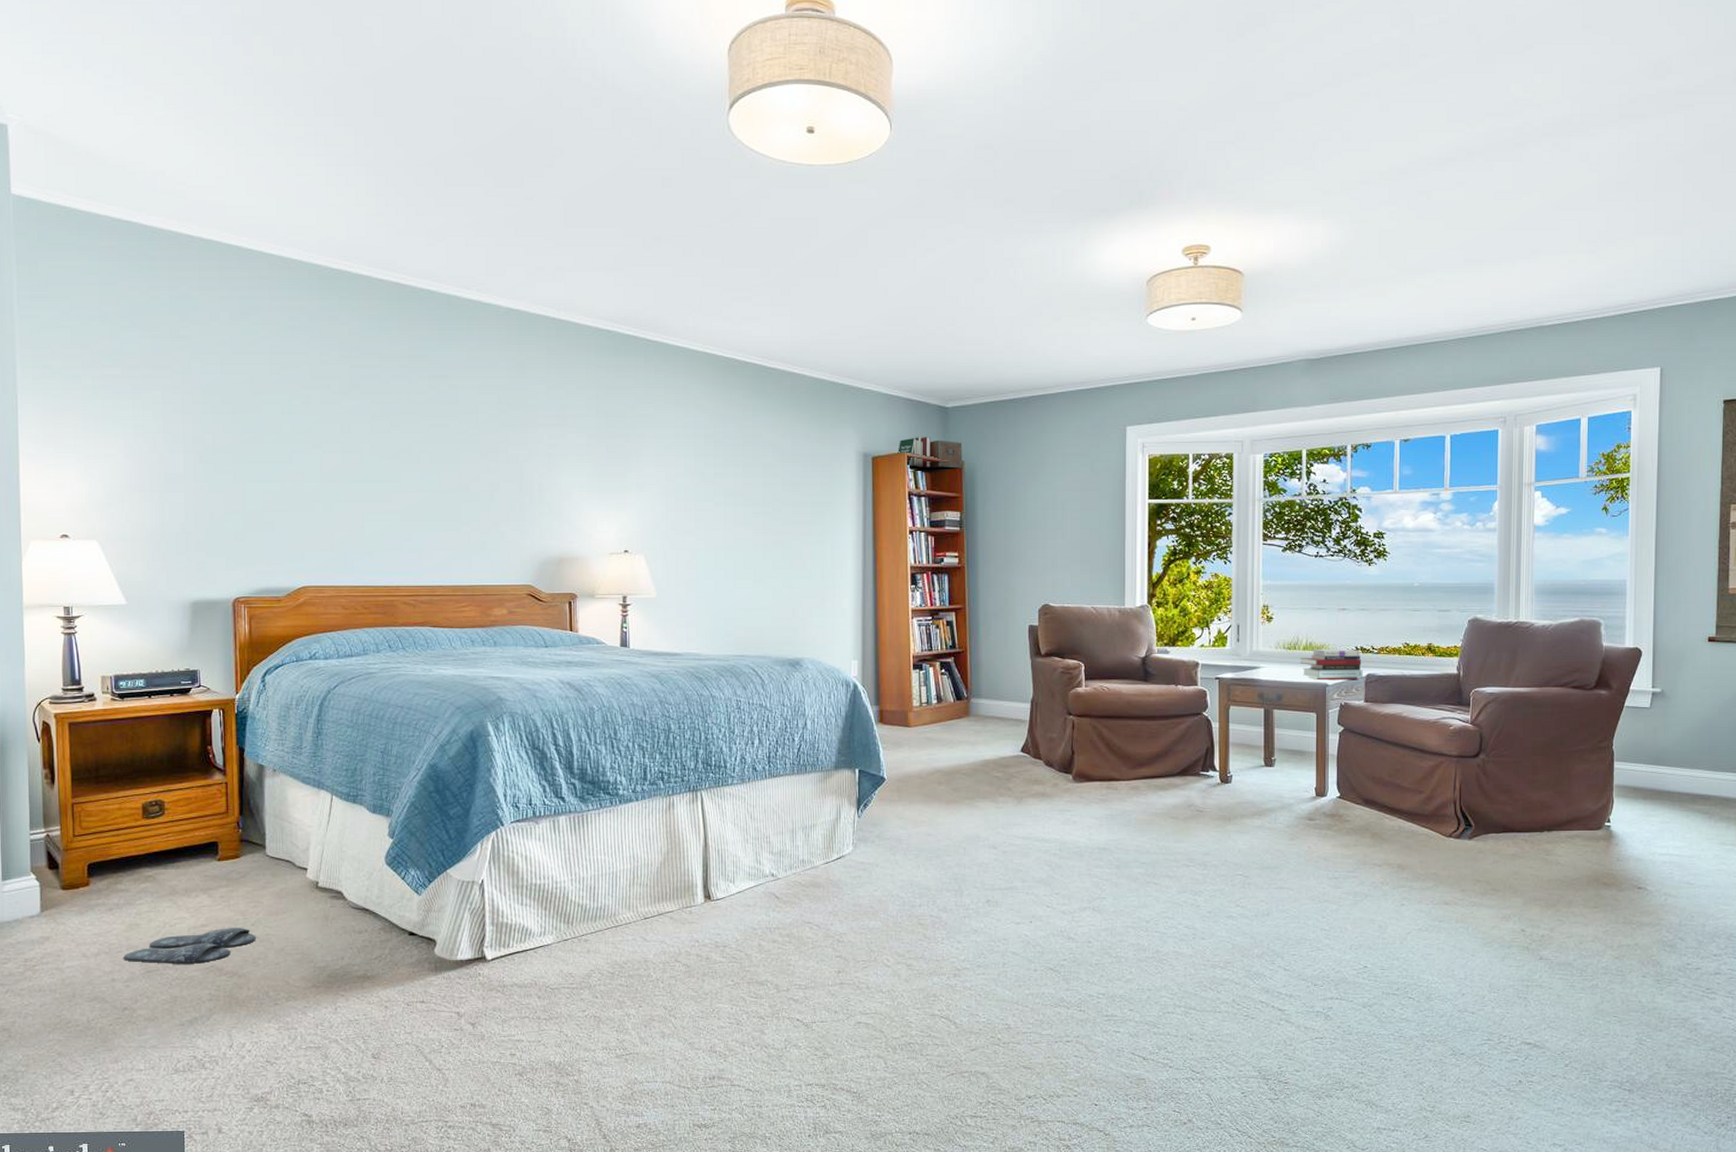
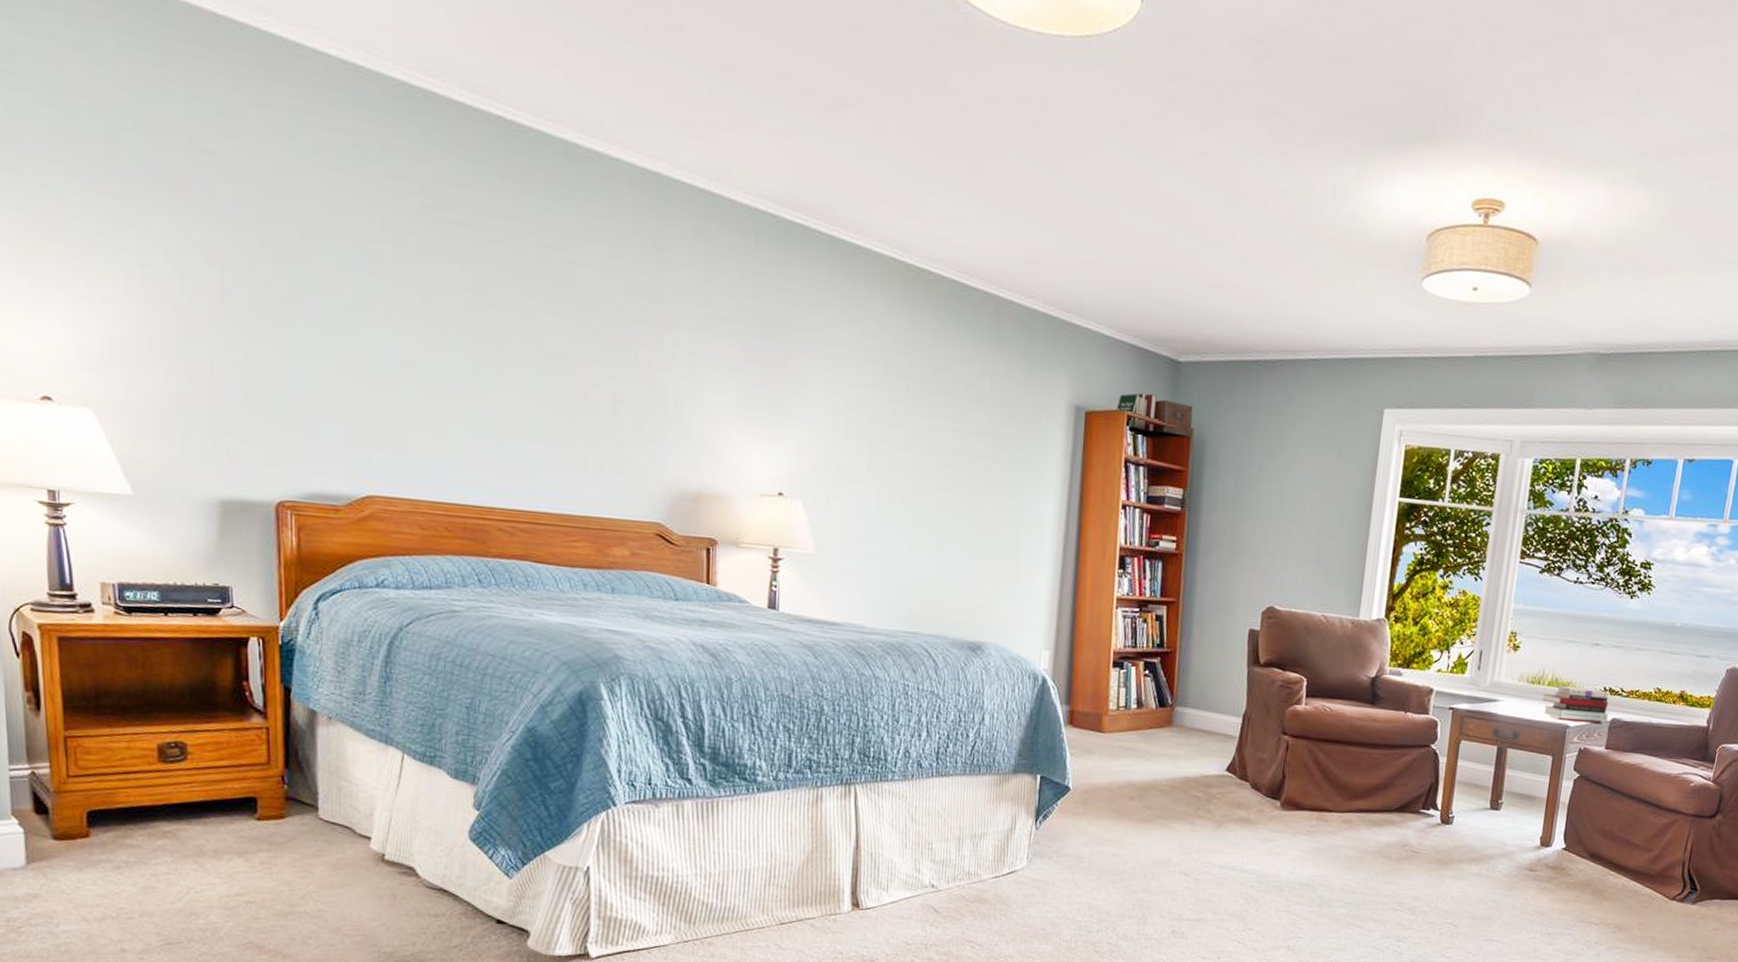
slippers: present [123,928,256,964] -> none [136,899,305,939]

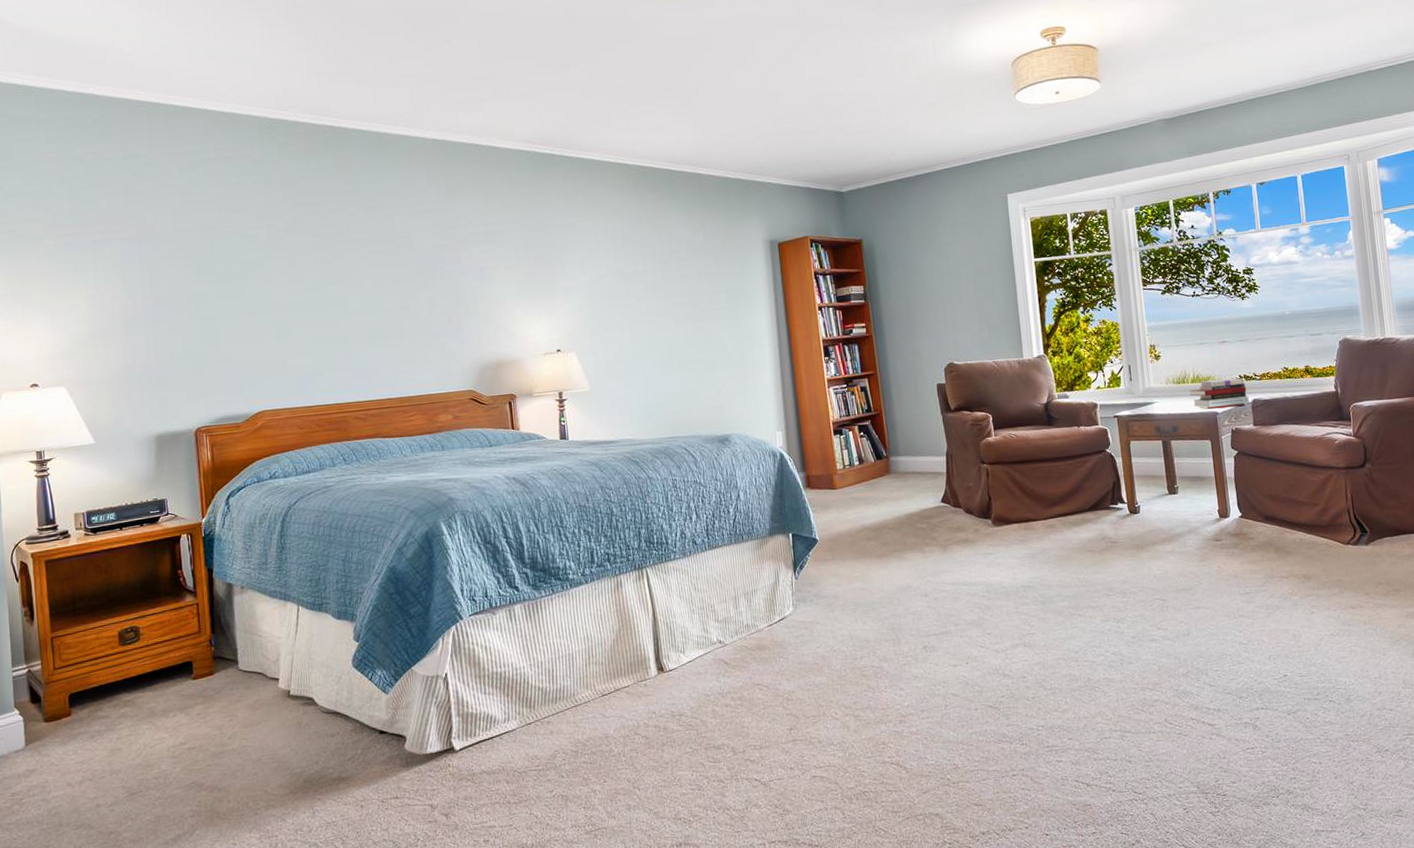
books: present [1116,393,1158,434] -> none [801,220,833,251]
decorative box: present [1127,399,1194,439] -> none [812,222,862,254]

